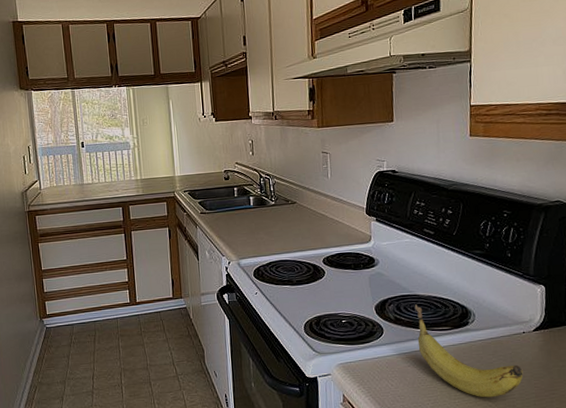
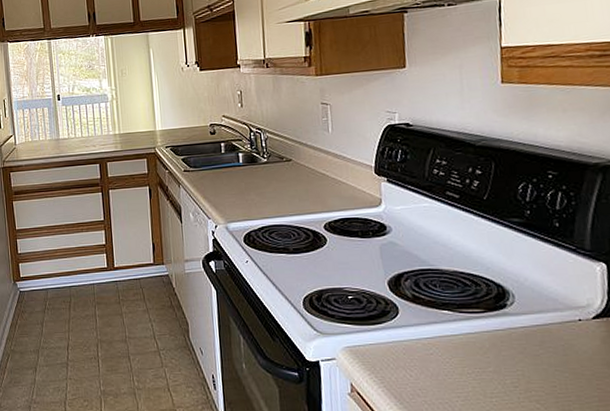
fruit: present [414,304,523,398] -> none [437,280,581,398]

